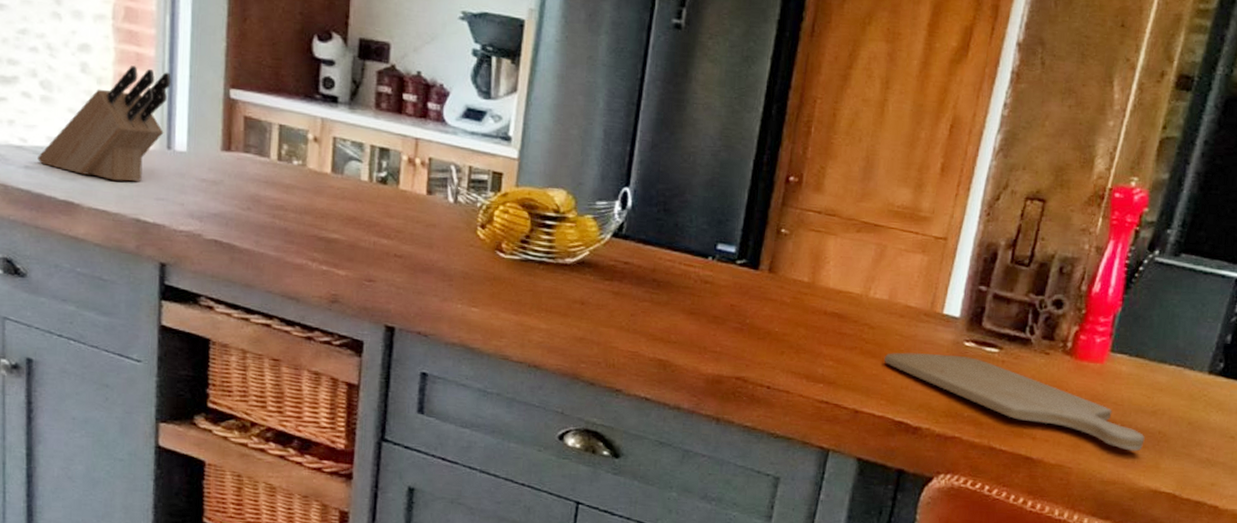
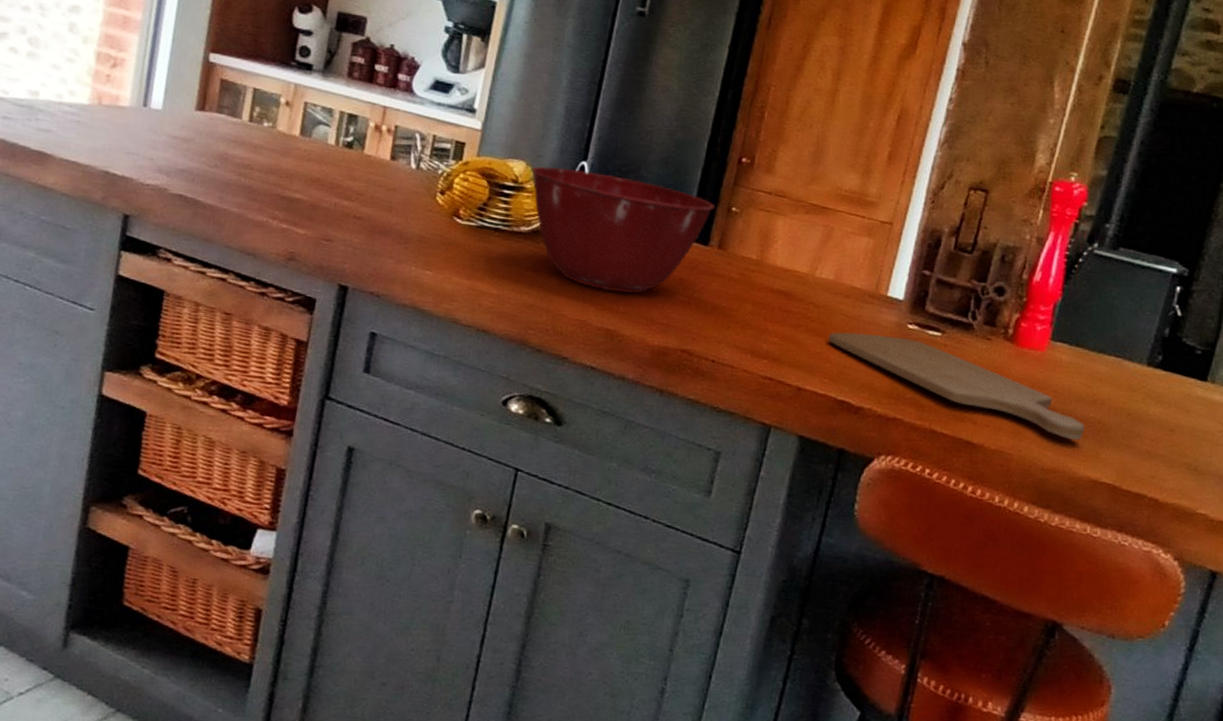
knife block: present [37,65,171,182] -> none [16,27,155,136]
mixing bowl: none [573,194,764,322] -> present [531,166,715,293]

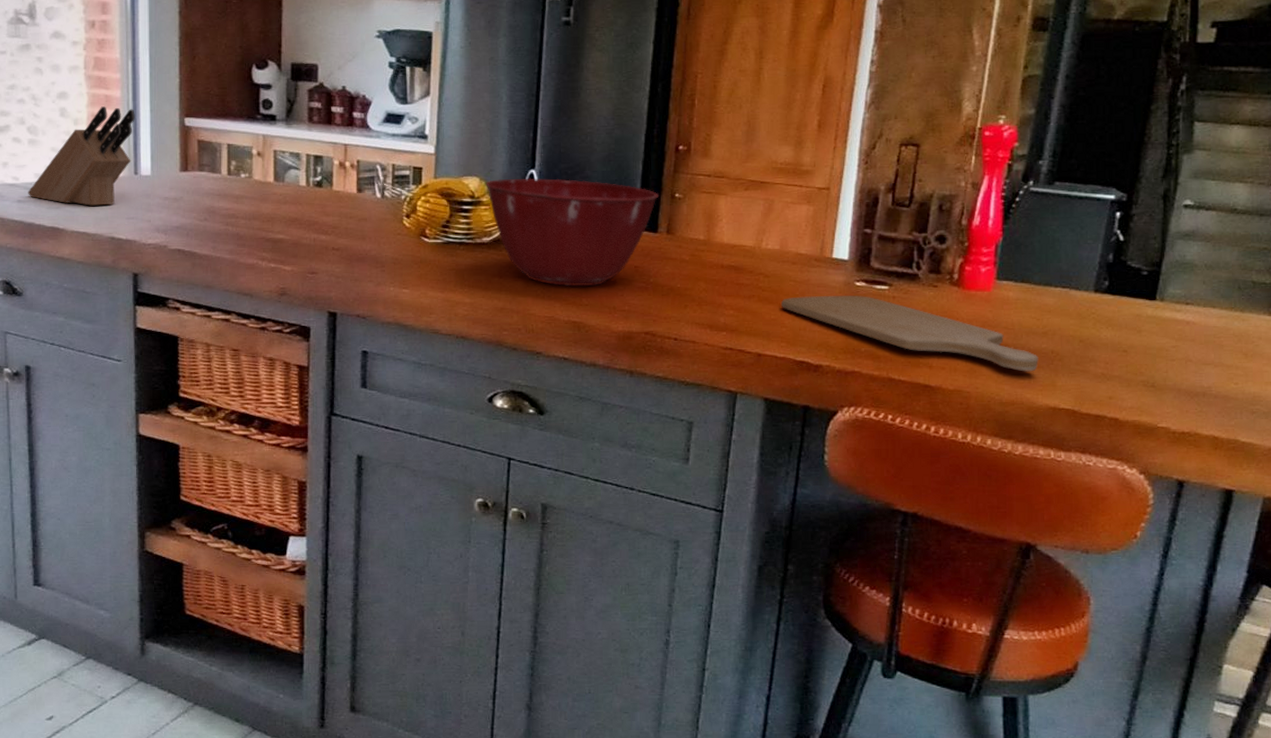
knife block: none [16,27,155,136] -> present [28,106,135,206]

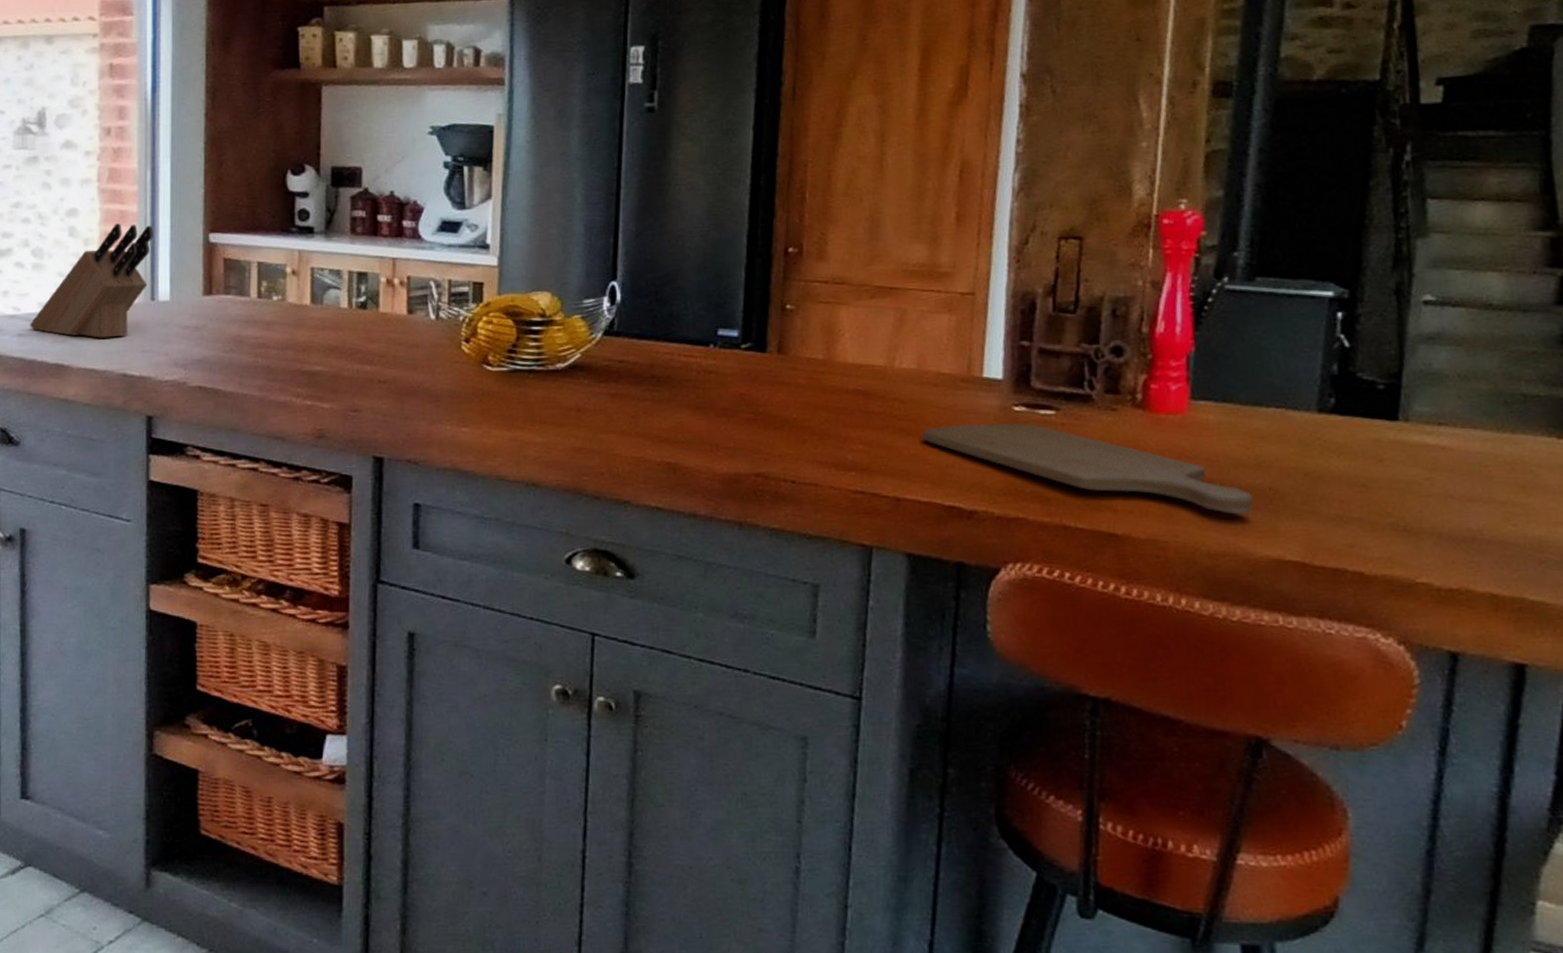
mixing bowl: present [486,178,659,287] -> none [558,291,767,421]

